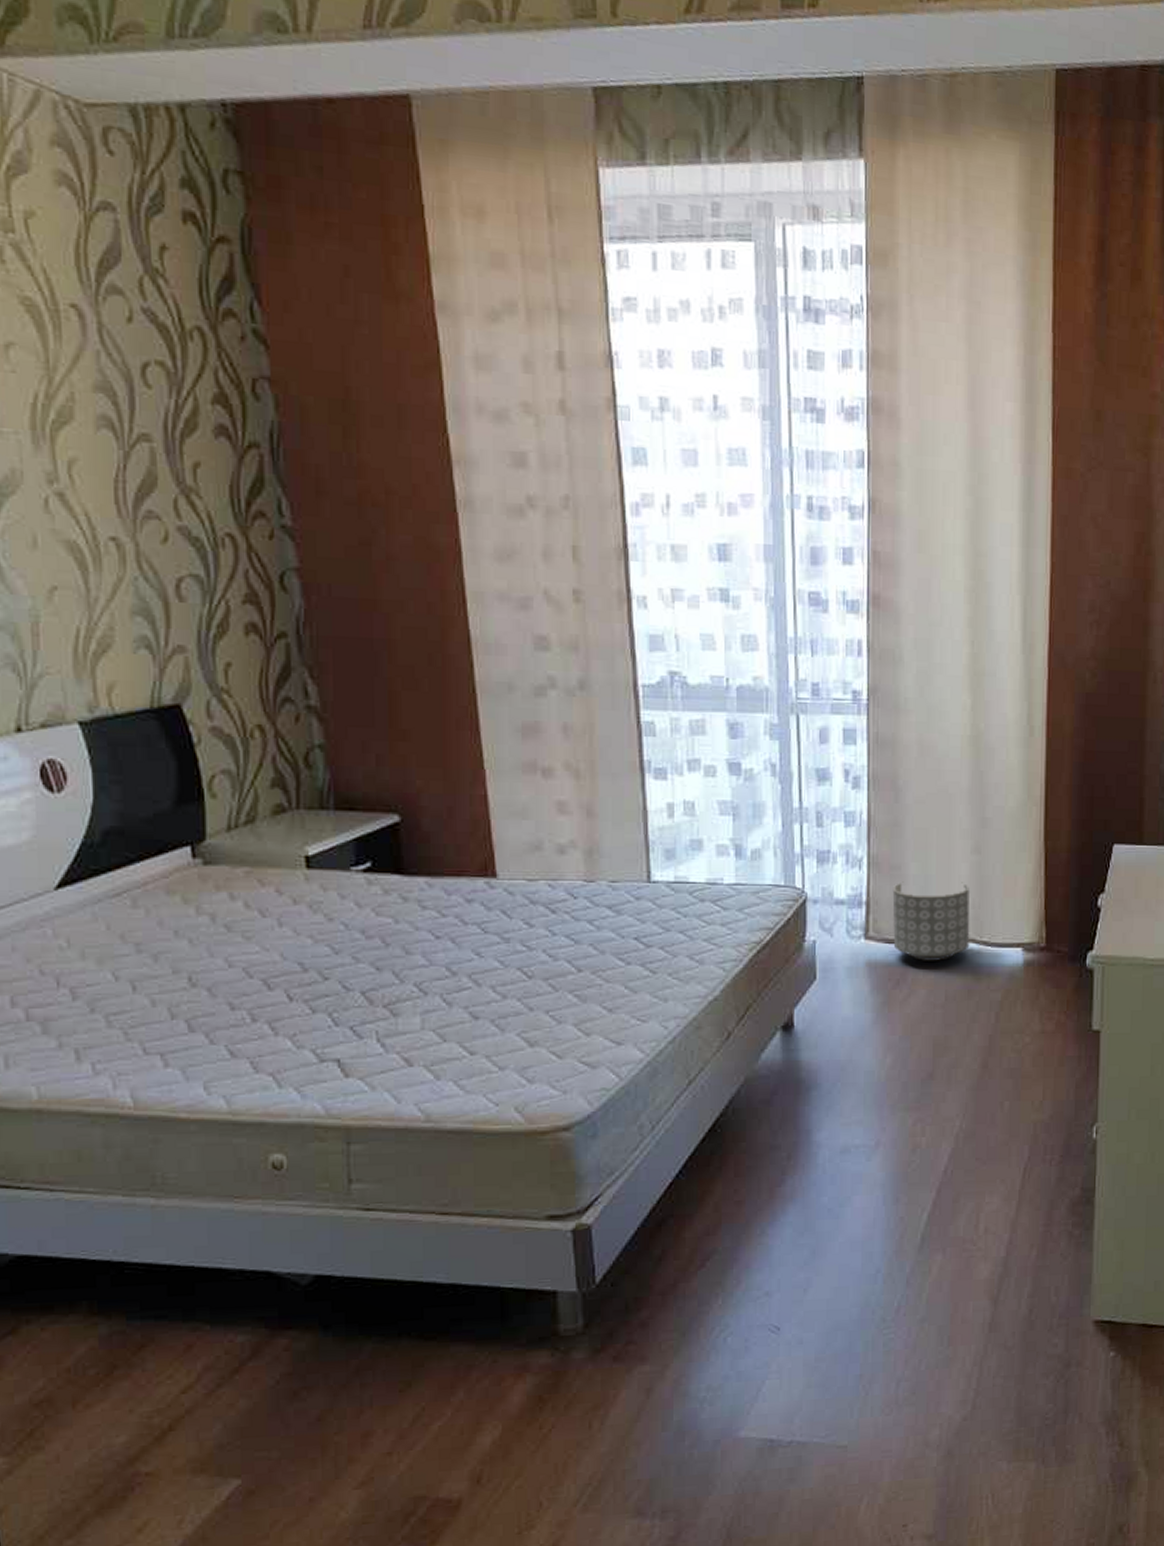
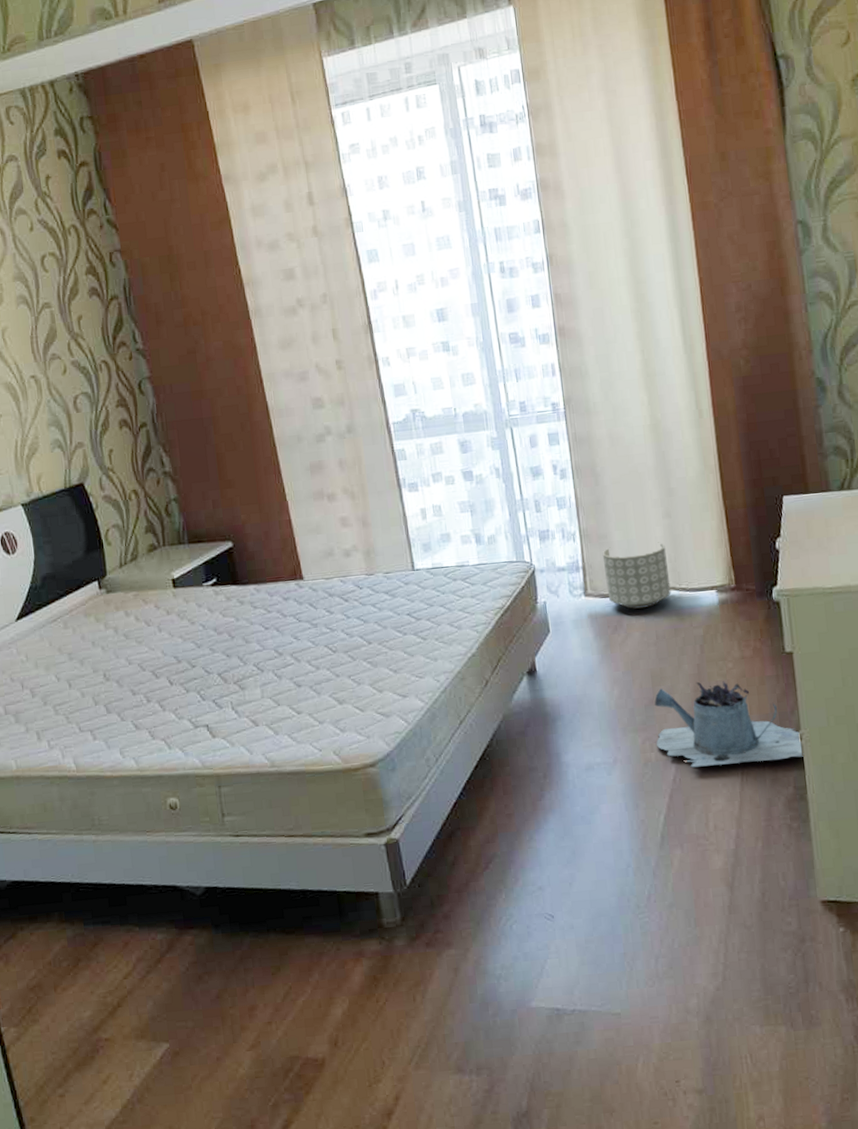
watering can: none [930,1056,1098,1158] -> present [654,681,804,768]

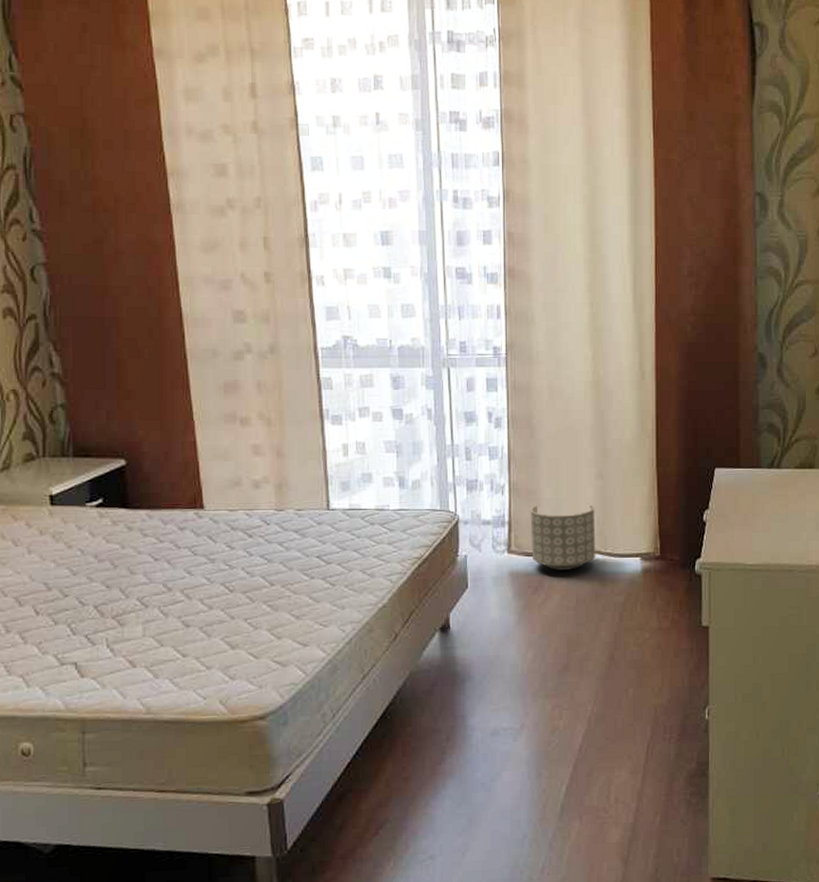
watering can: present [654,681,804,768] -> none [566,650,710,738]

